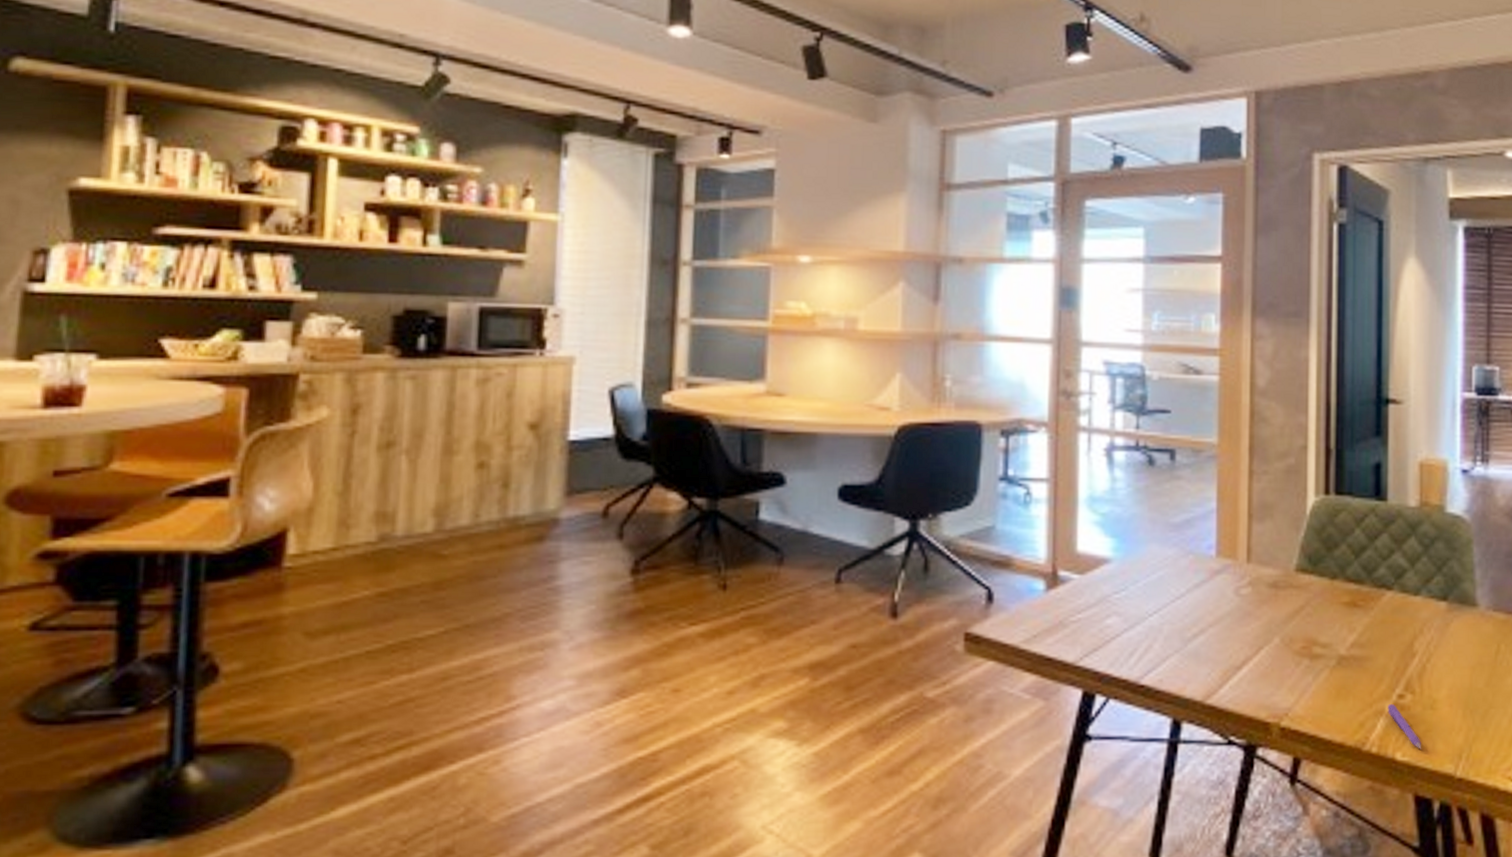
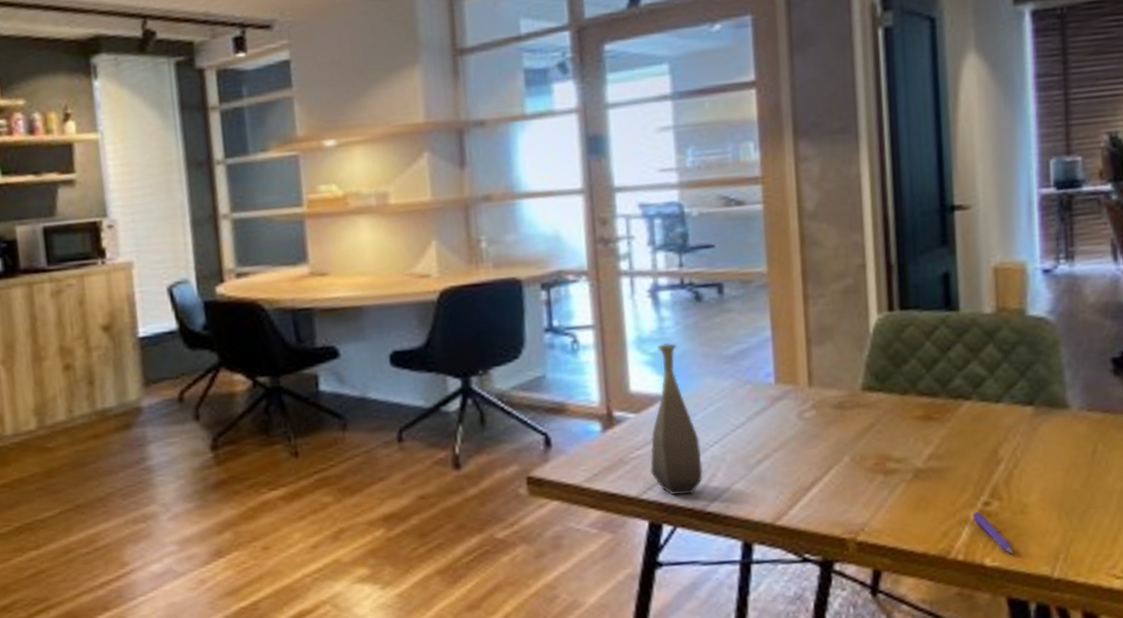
bottle: none [1089,504,1141,665] -> present [650,343,703,496]

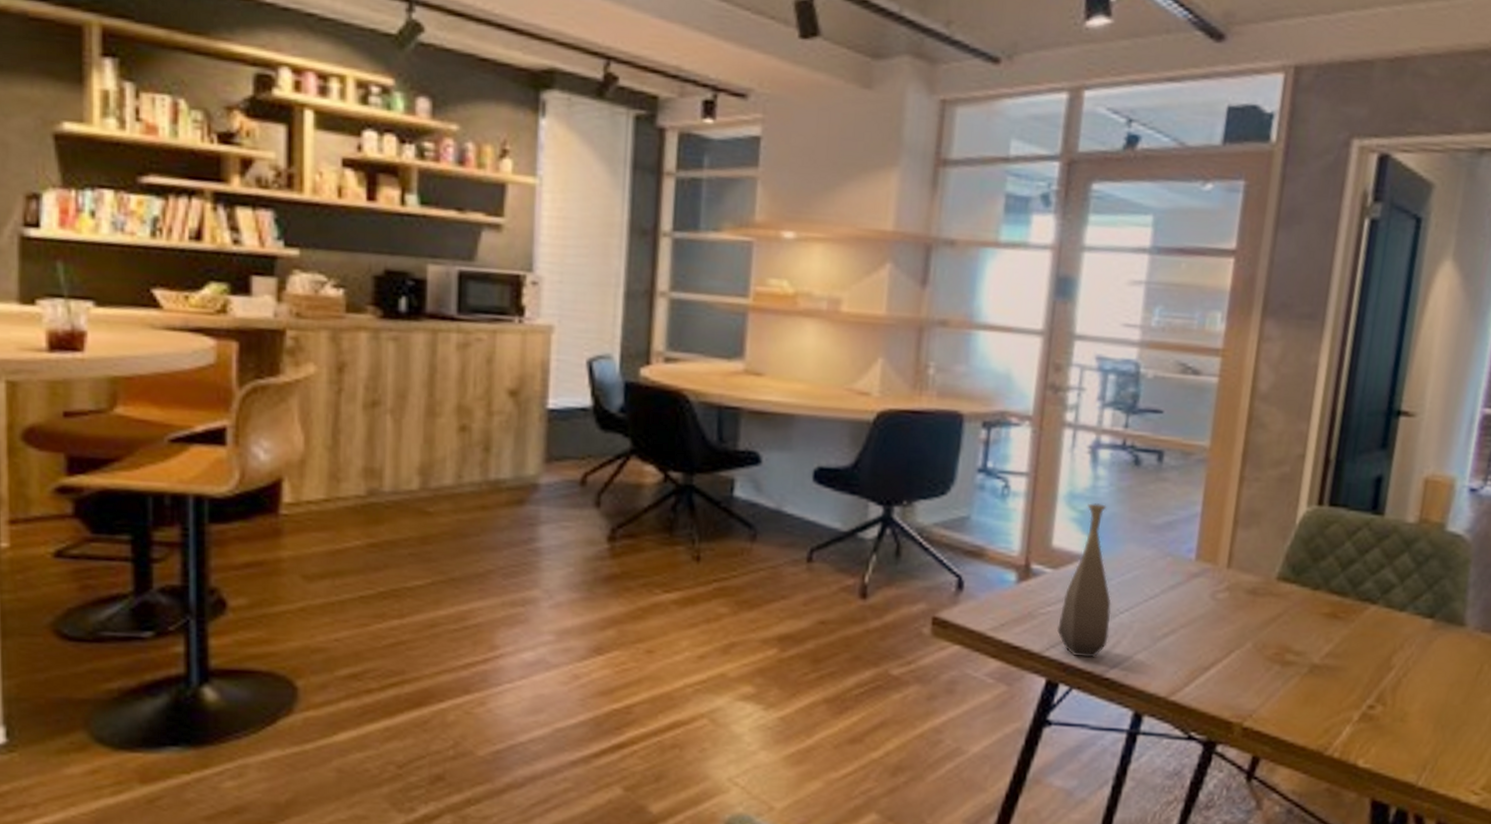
pen: present [973,511,1013,554] -> none [1355,713,1386,758]

